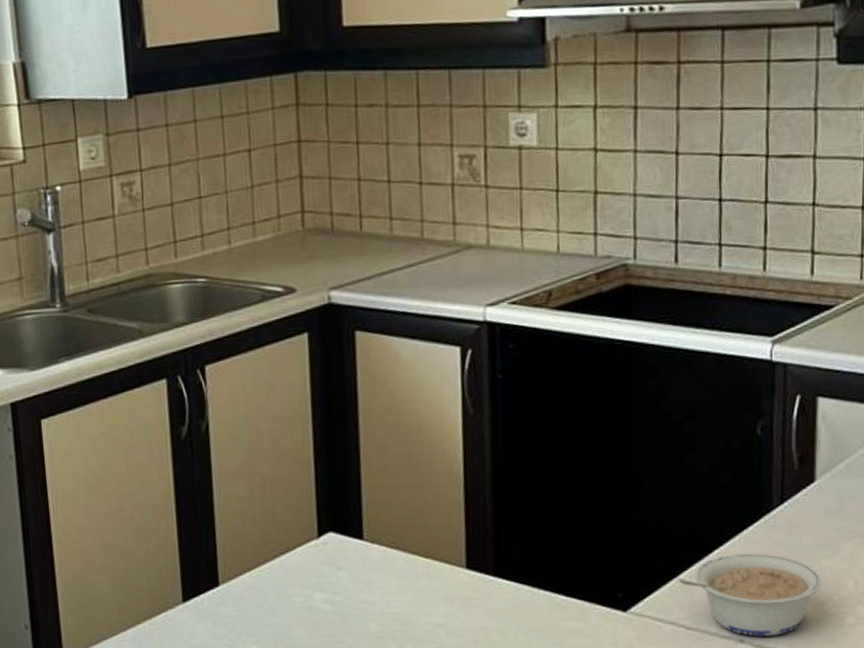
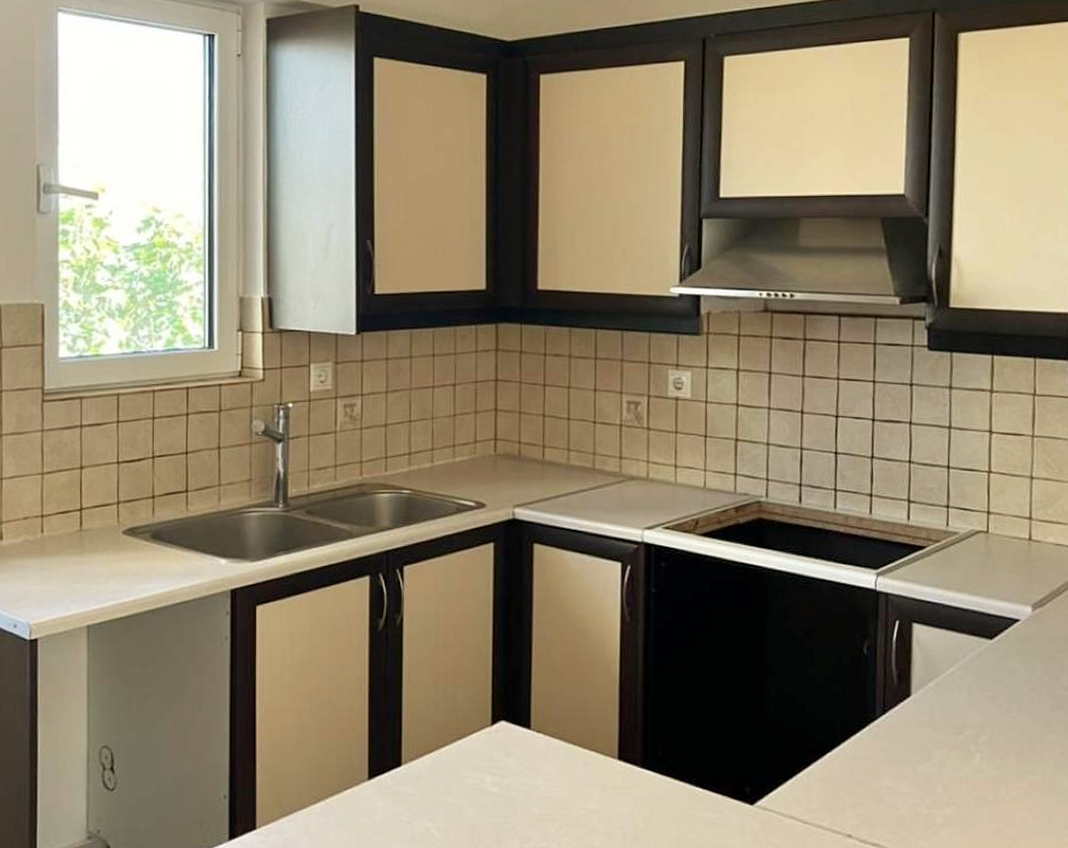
legume: present [678,553,822,637] -> none [797,757,917,832]

